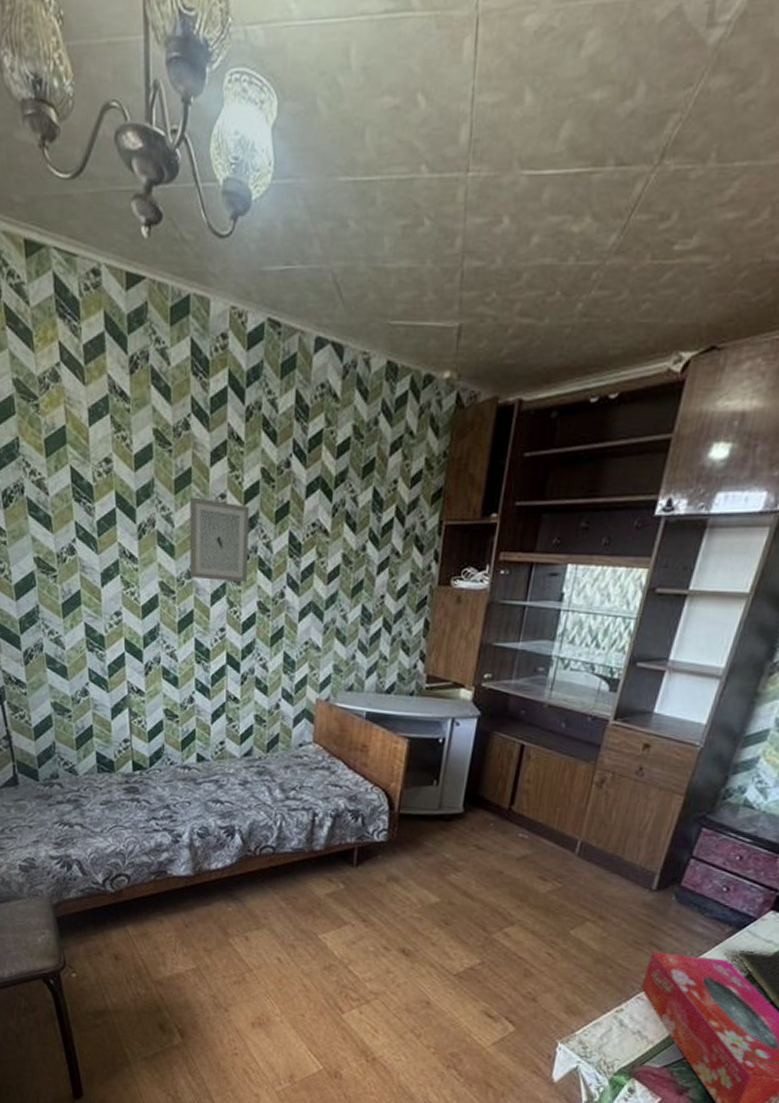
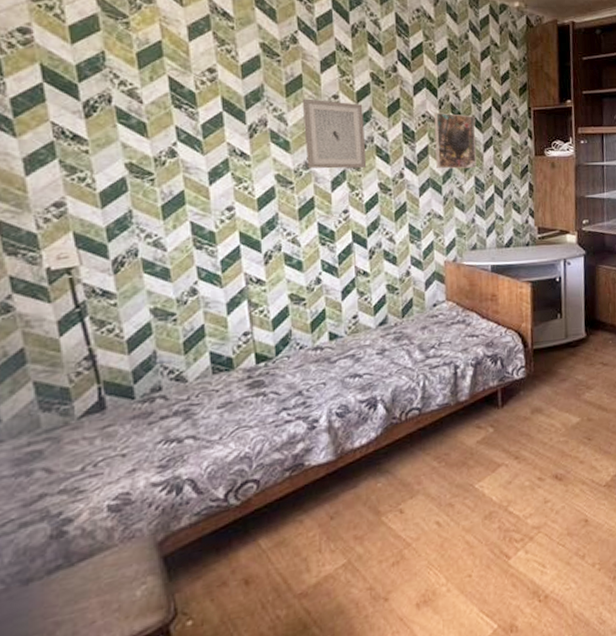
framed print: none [321,521,372,594] -> present [433,112,477,169]

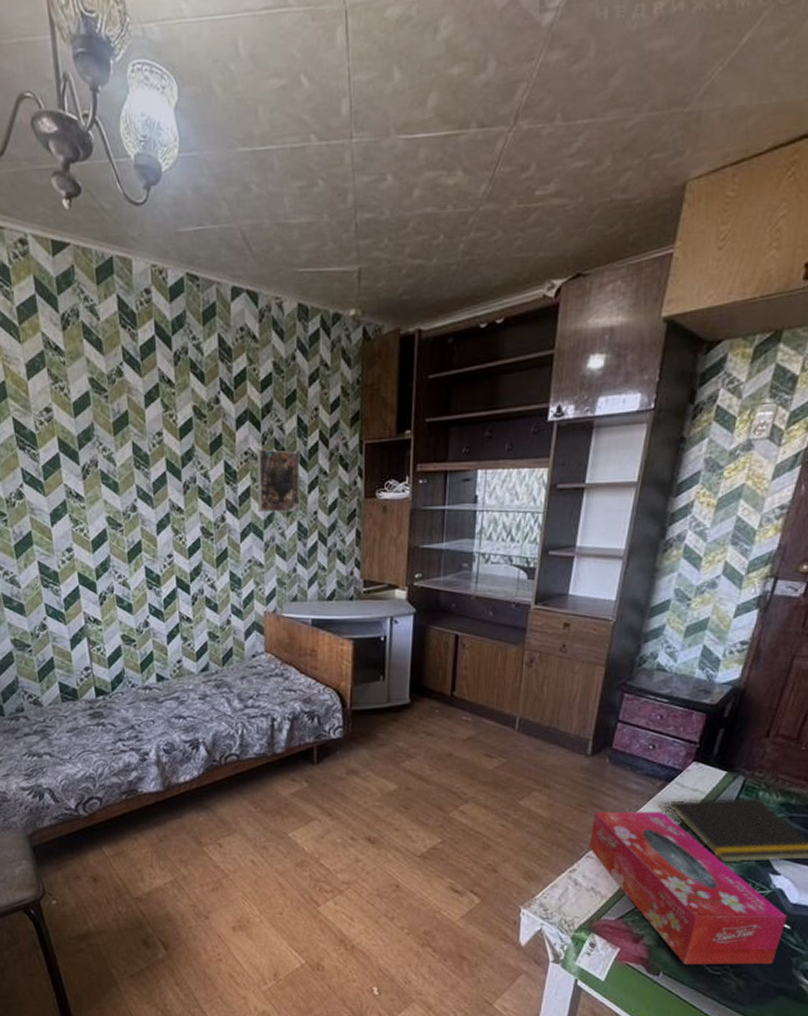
wall art: present [302,99,367,169] -> none [128,437,190,512]

